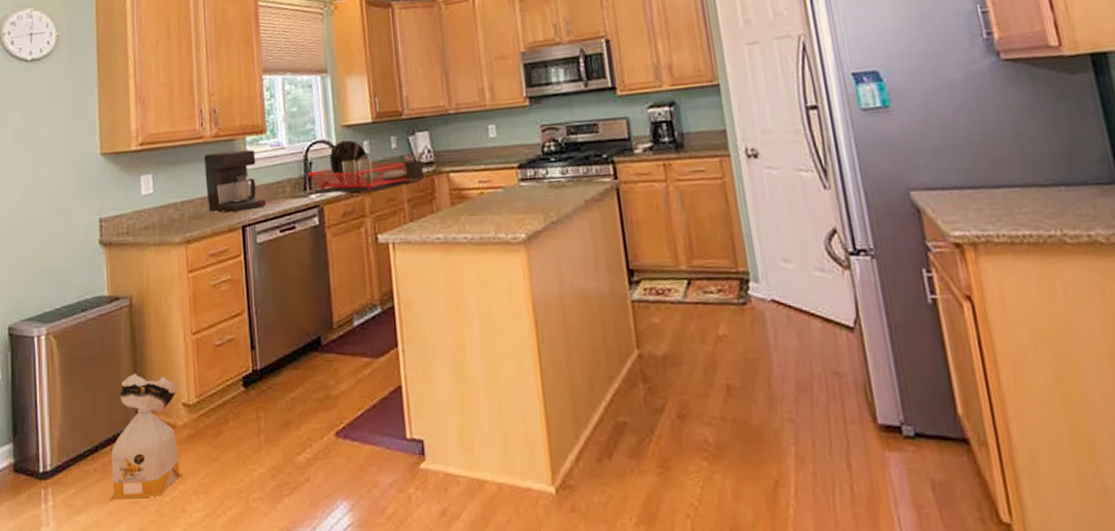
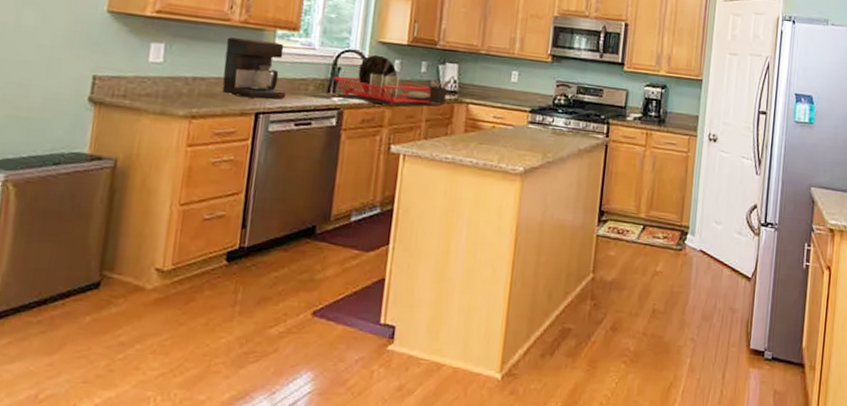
bag: present [109,372,183,500] -> none [51,233,155,354]

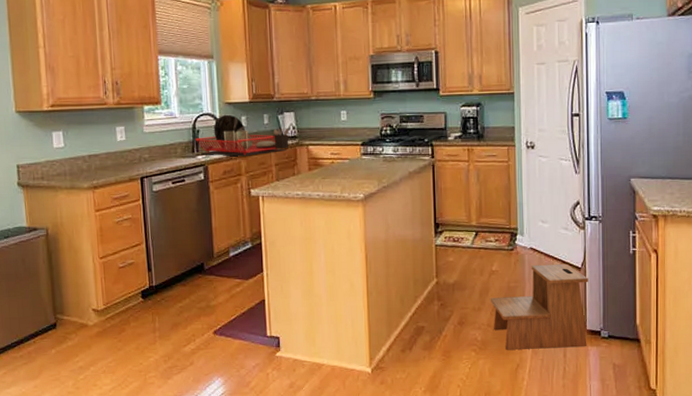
coffee maker: present [221,37,286,99] -> none [108,116,161,166]
step stool: none [648,269,758,369] -> present [490,263,589,350]

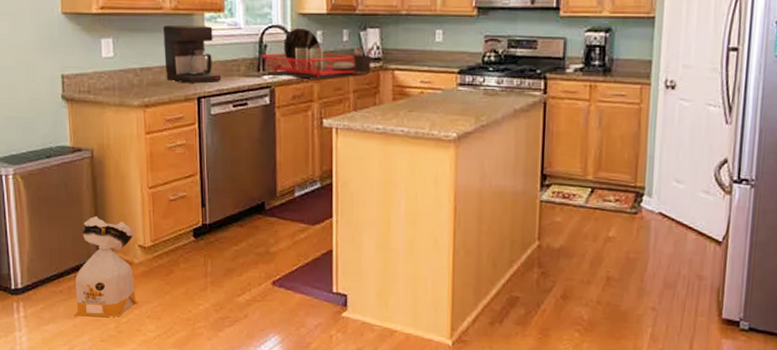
bag: none [34,286,94,378] -> present [73,215,138,318]
coffee maker: none [108,116,161,166] -> present [163,24,222,84]
step stool: present [490,263,589,350] -> none [602,233,730,339]

